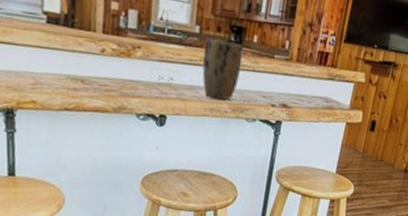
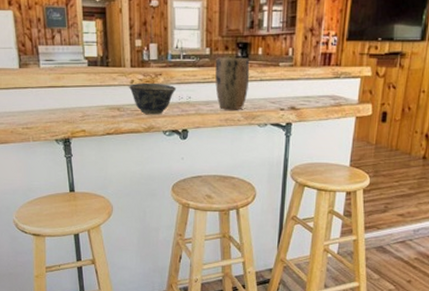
bowl: none [97,53,157,94] -> present [128,83,177,114]

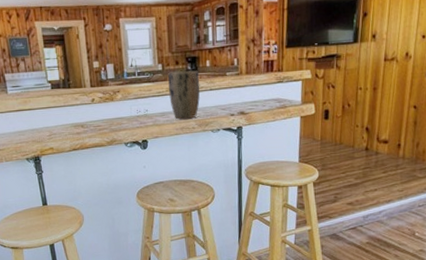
bowl: present [128,83,177,114] -> none [89,100,134,129]

